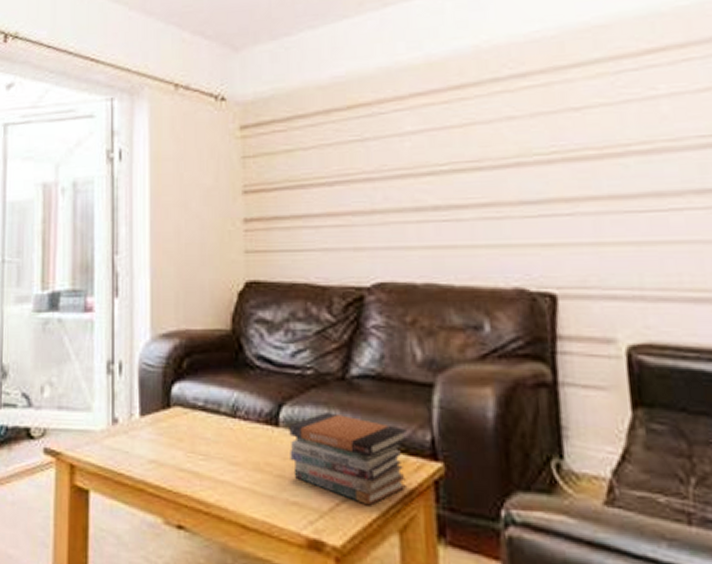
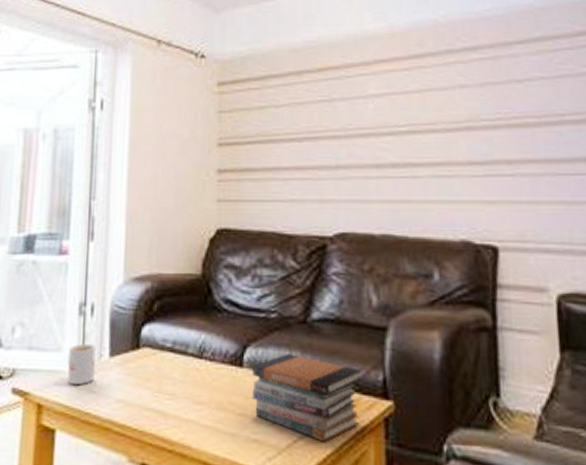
mug: none [98,402,126,446] -> present [67,343,96,386]

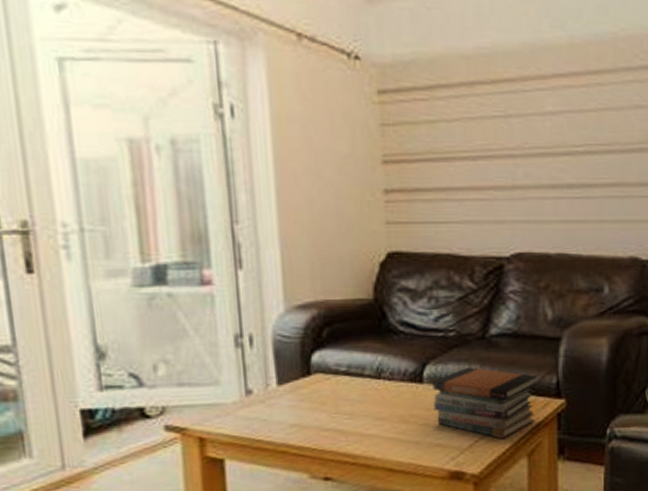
mug: present [67,343,96,386] -> none [227,374,263,416]

